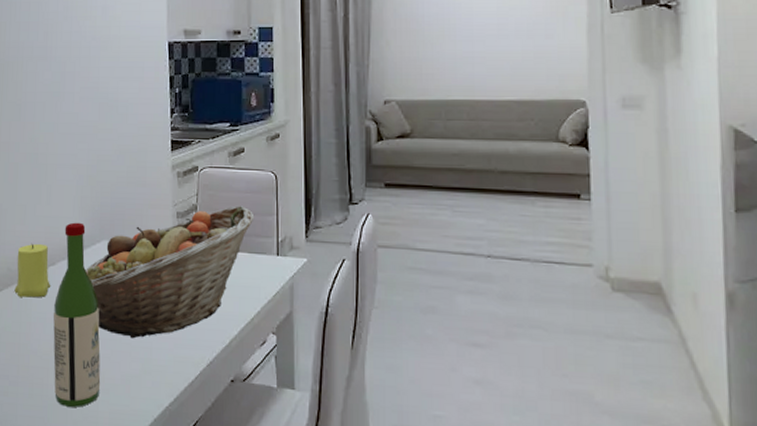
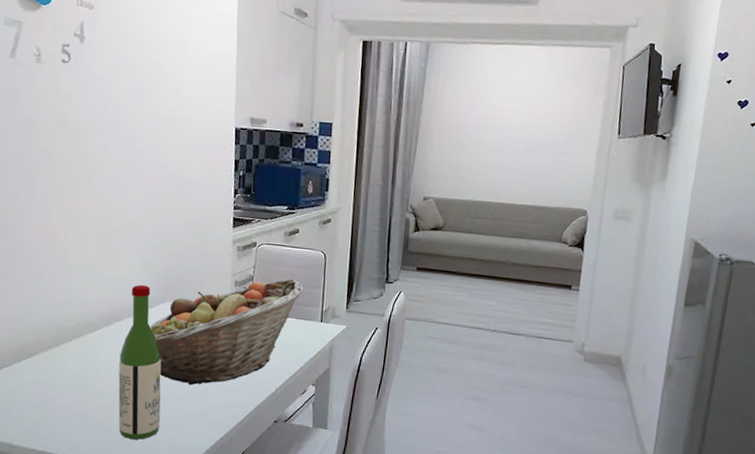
candle: present [14,243,51,298] -> none [82,300,118,348]

